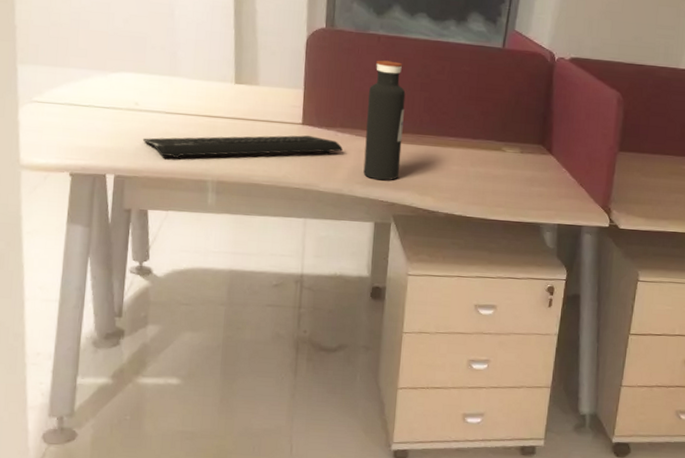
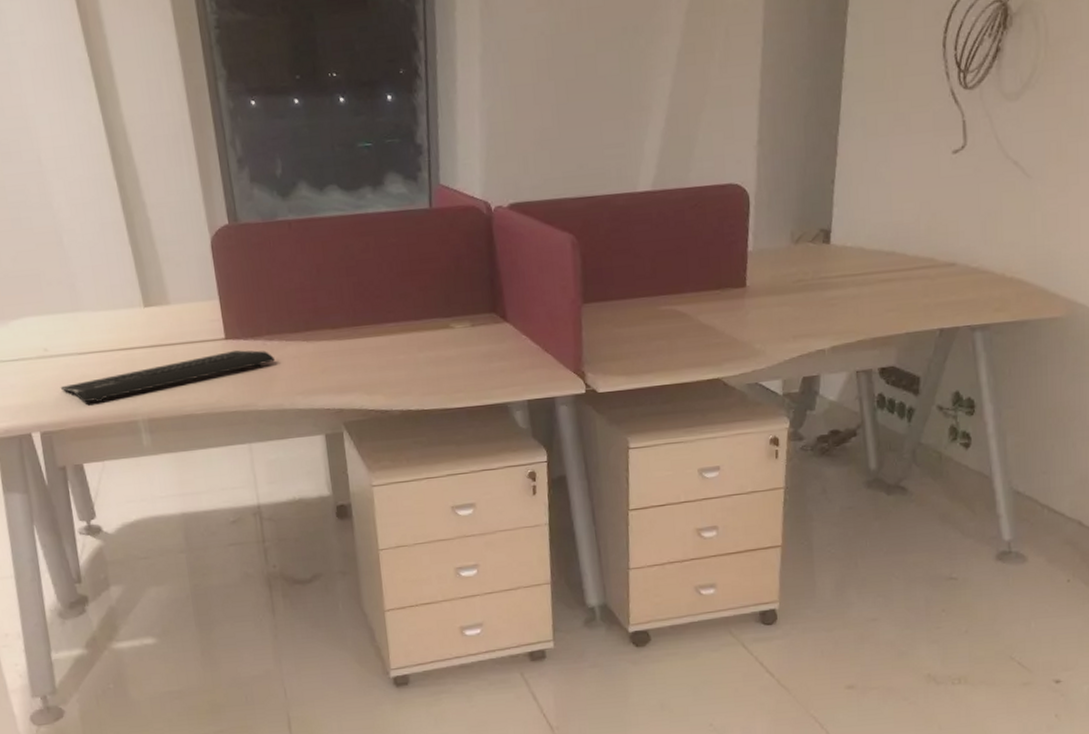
water bottle: present [363,60,406,181] -> none [290,247,342,387]

